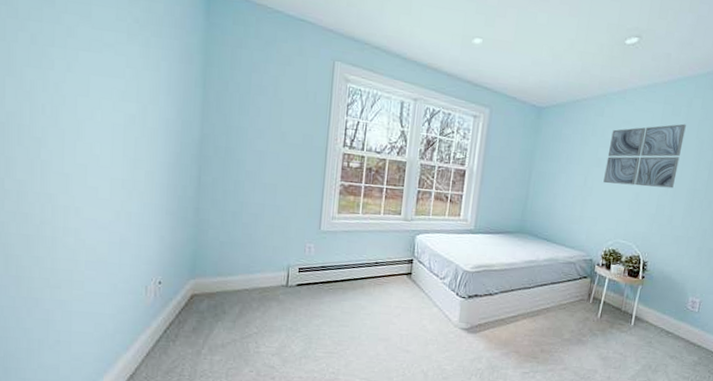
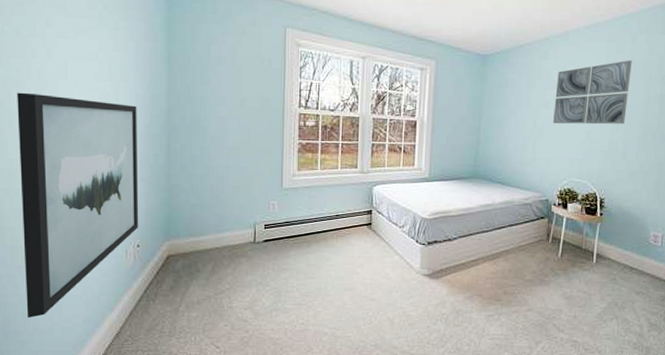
wall art: none [29,106,166,354] -> present [17,92,139,318]

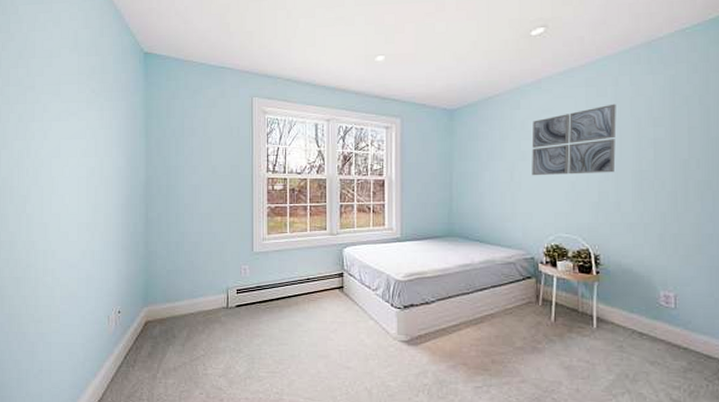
wall art: present [17,92,139,318] -> none [18,171,120,383]

